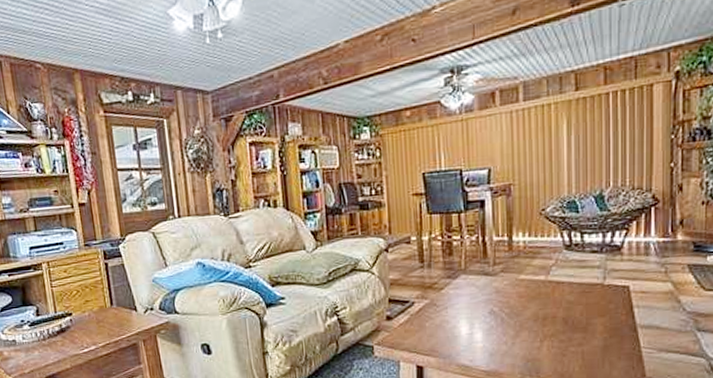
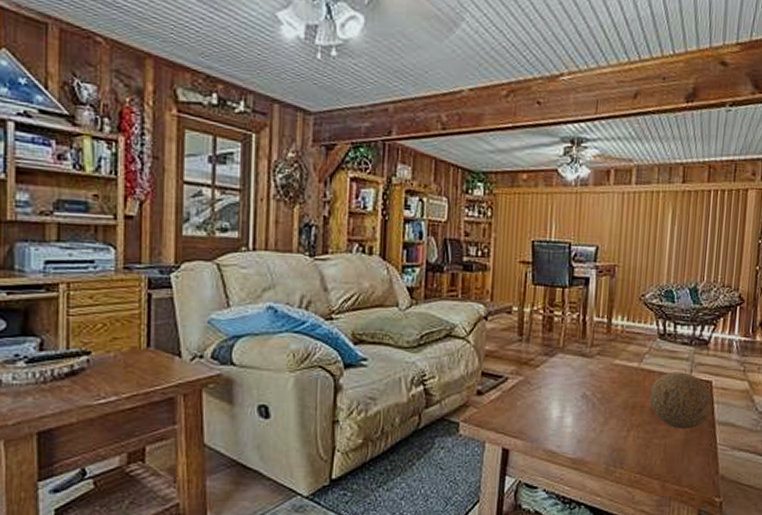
decorative ball: none [561,280,631,336] -> present [649,372,712,429]

